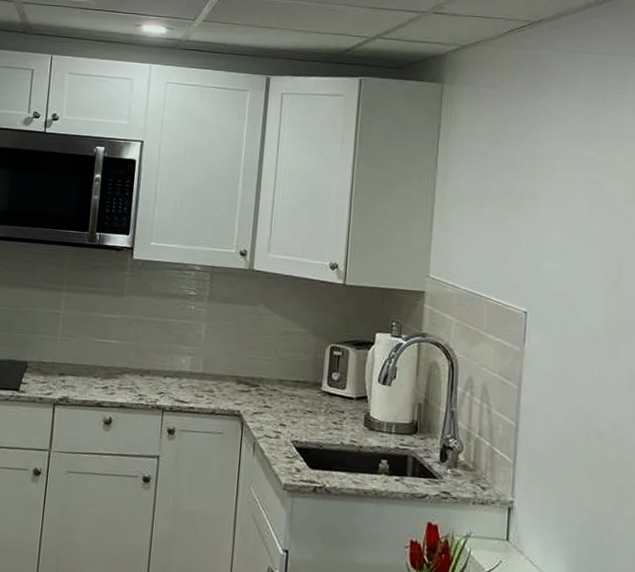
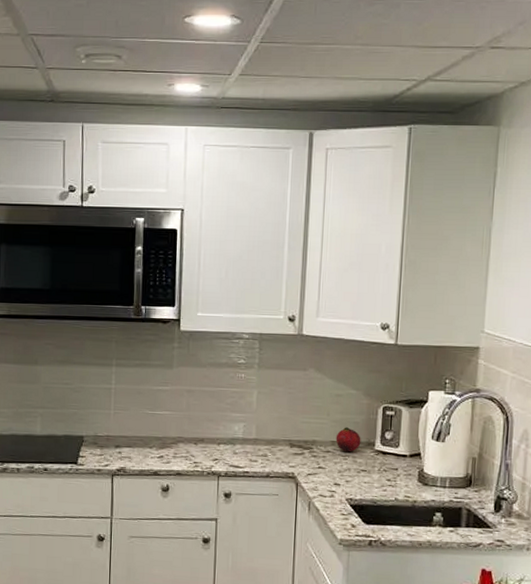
fruit: none [282,366,308,392] -> present [335,427,361,452]

